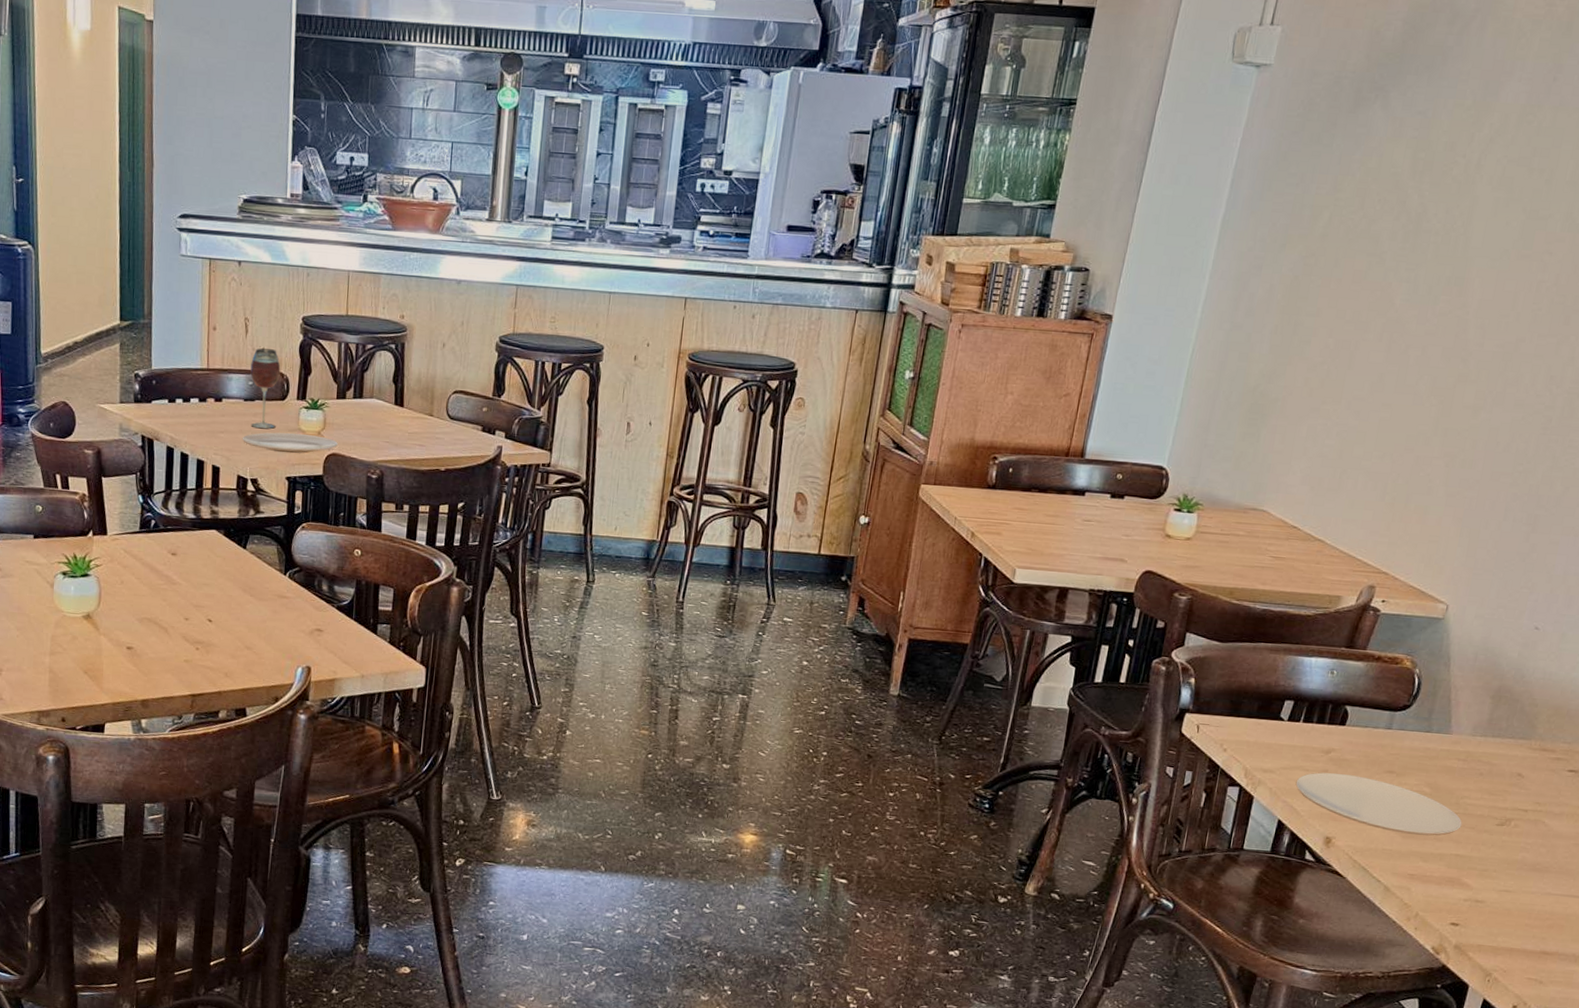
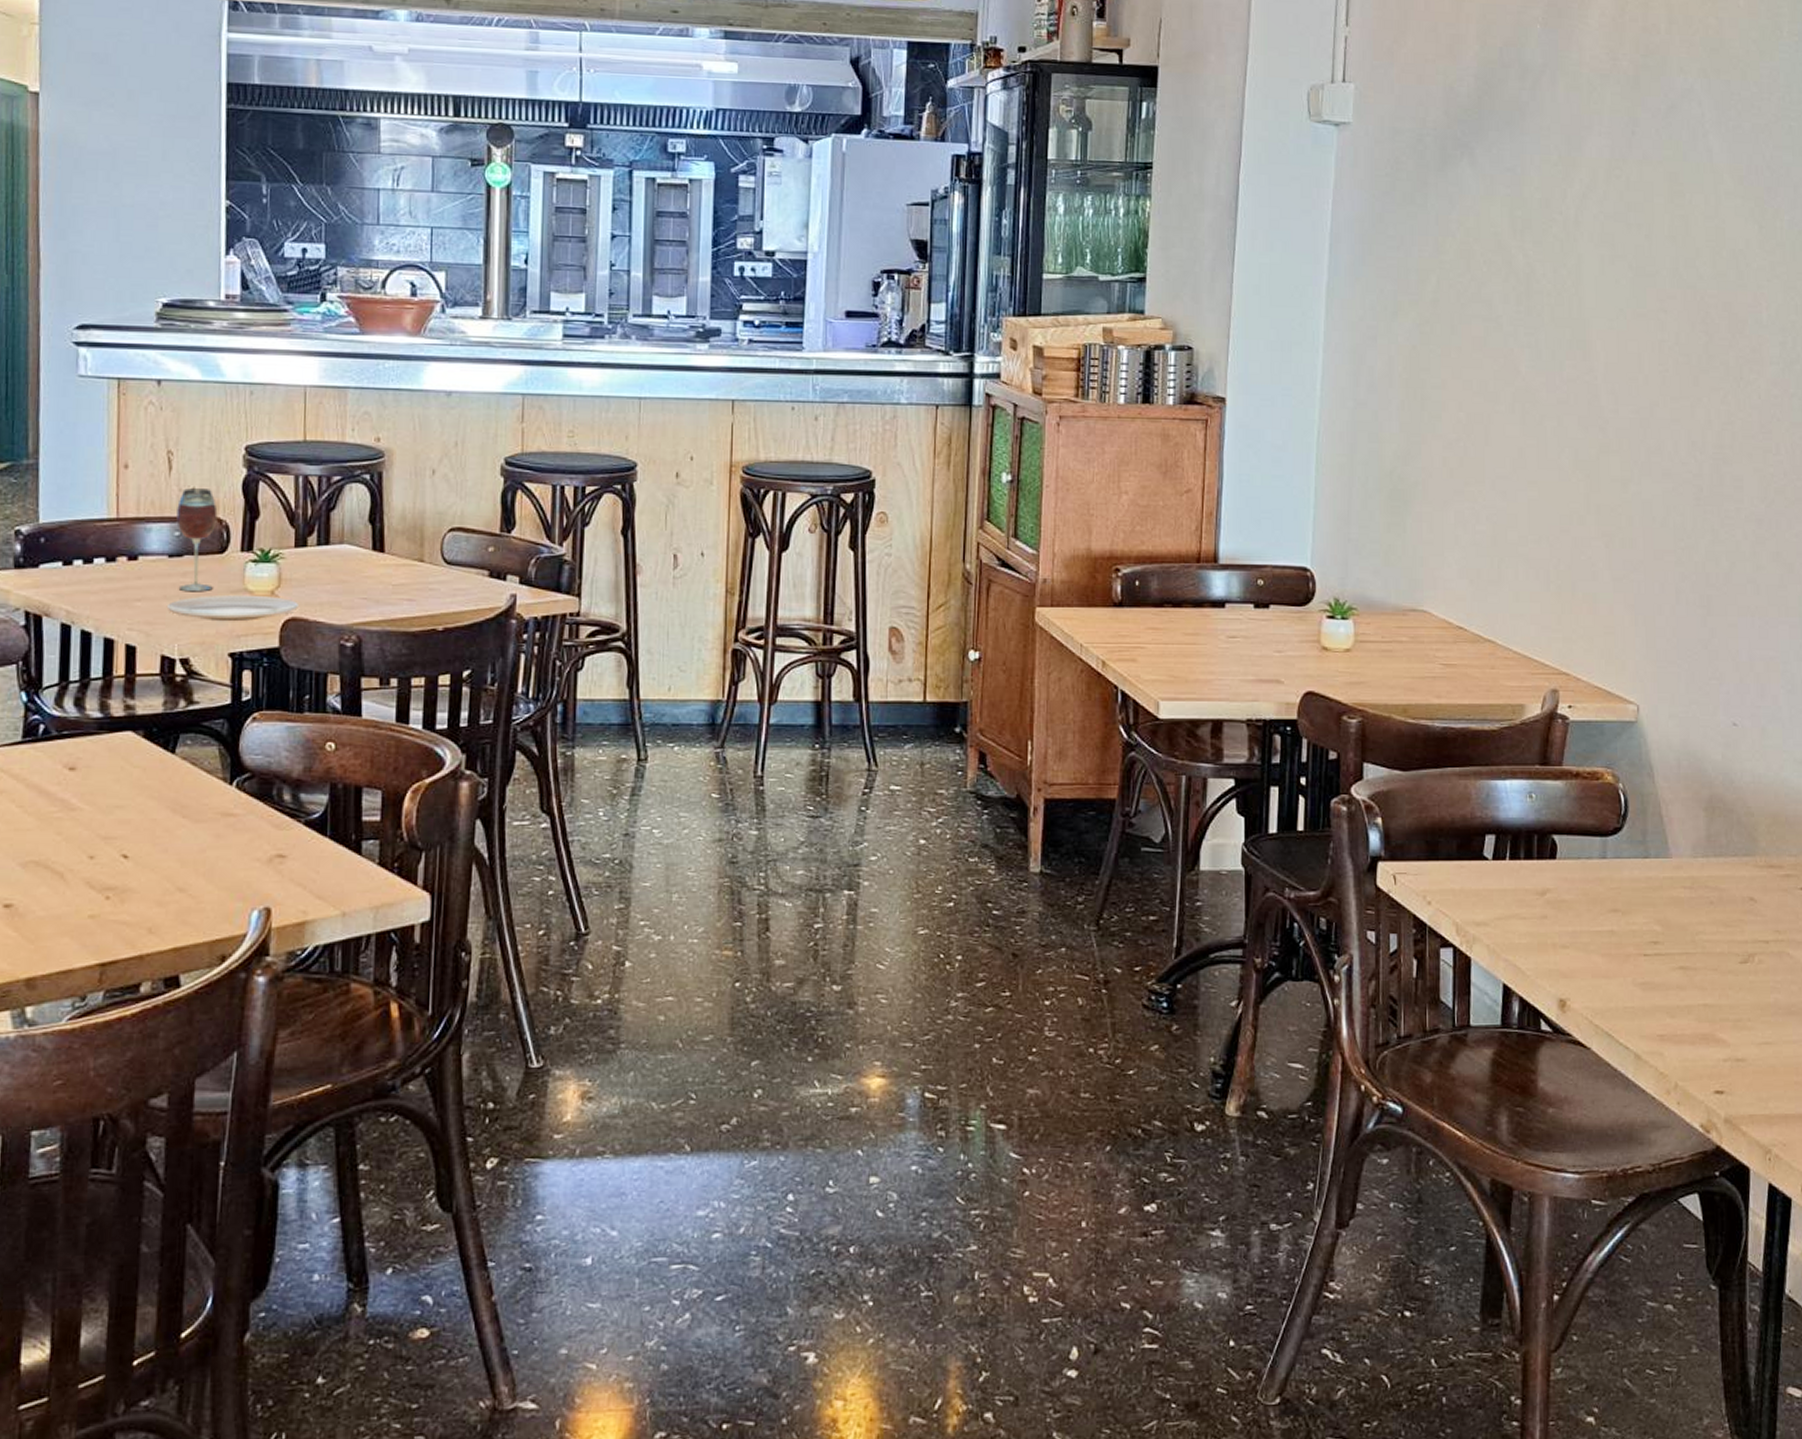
plate: present [1295,772,1463,836] -> none [1514,918,1703,985]

